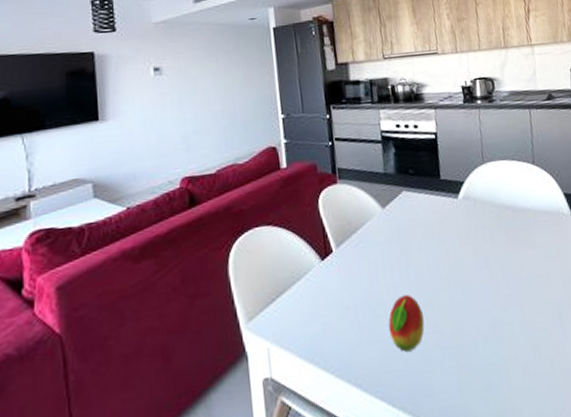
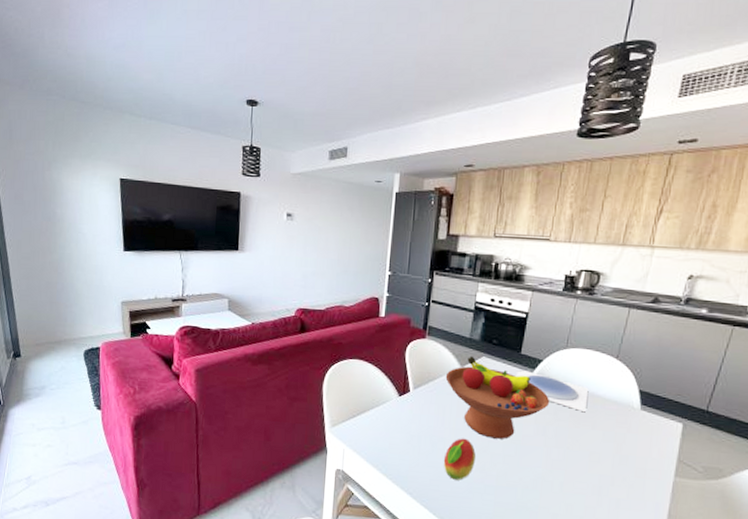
fruit bowl: none [368,193,484,287] -> present [445,356,550,439]
plate: none [441,197,521,232] -> present [515,370,589,413]

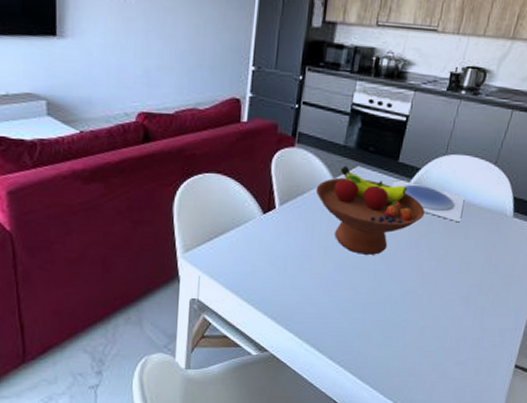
fruit: present [443,438,477,480] -> none [311,256,346,301]

